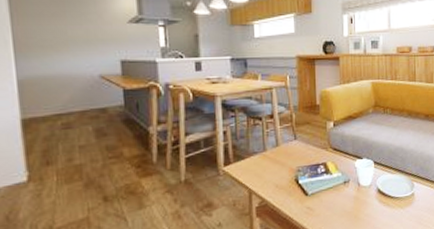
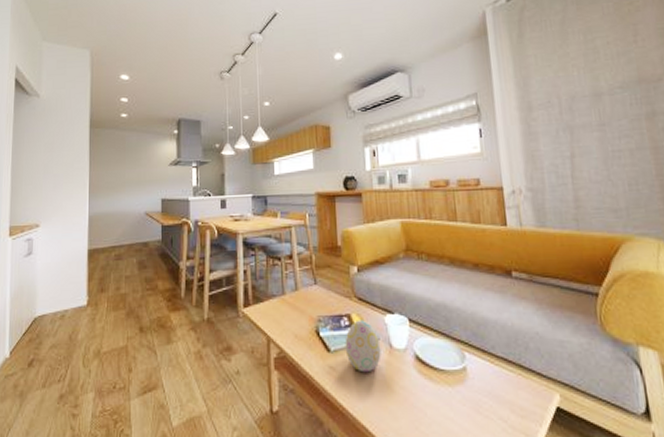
decorative egg: none [321,166,351,208] -> present [345,320,381,373]

